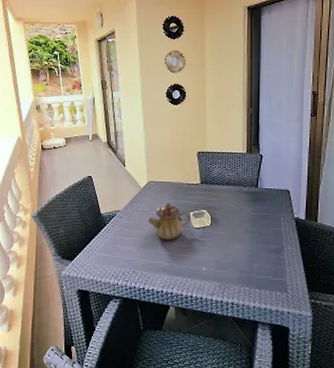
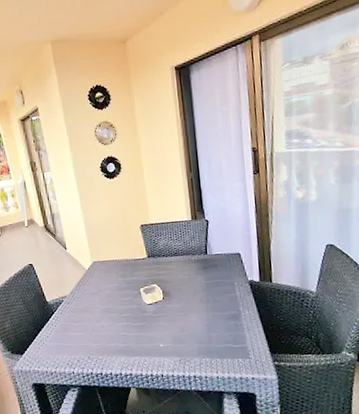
teapot: present [148,203,190,241] -> none [97,282,142,321]

